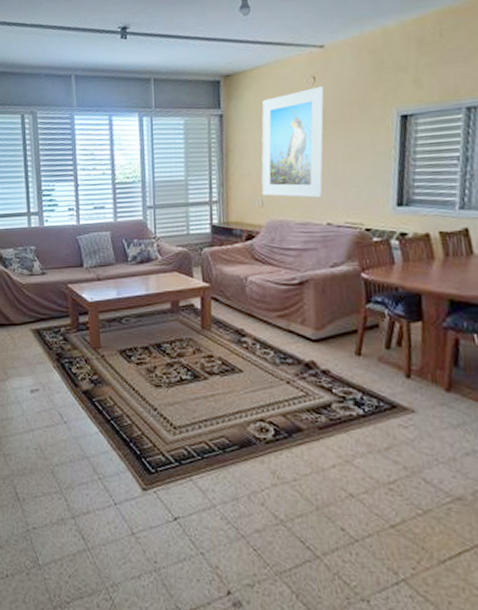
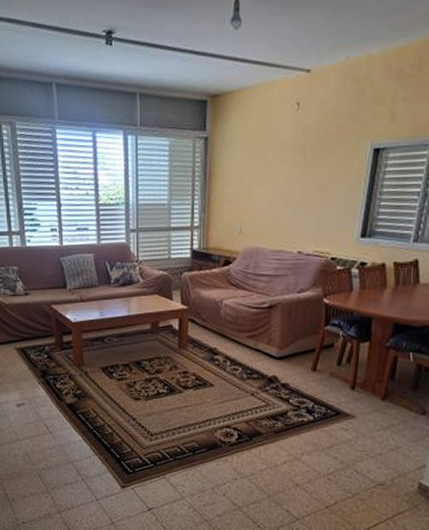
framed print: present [261,85,324,198] -> none [241,113,307,227]

